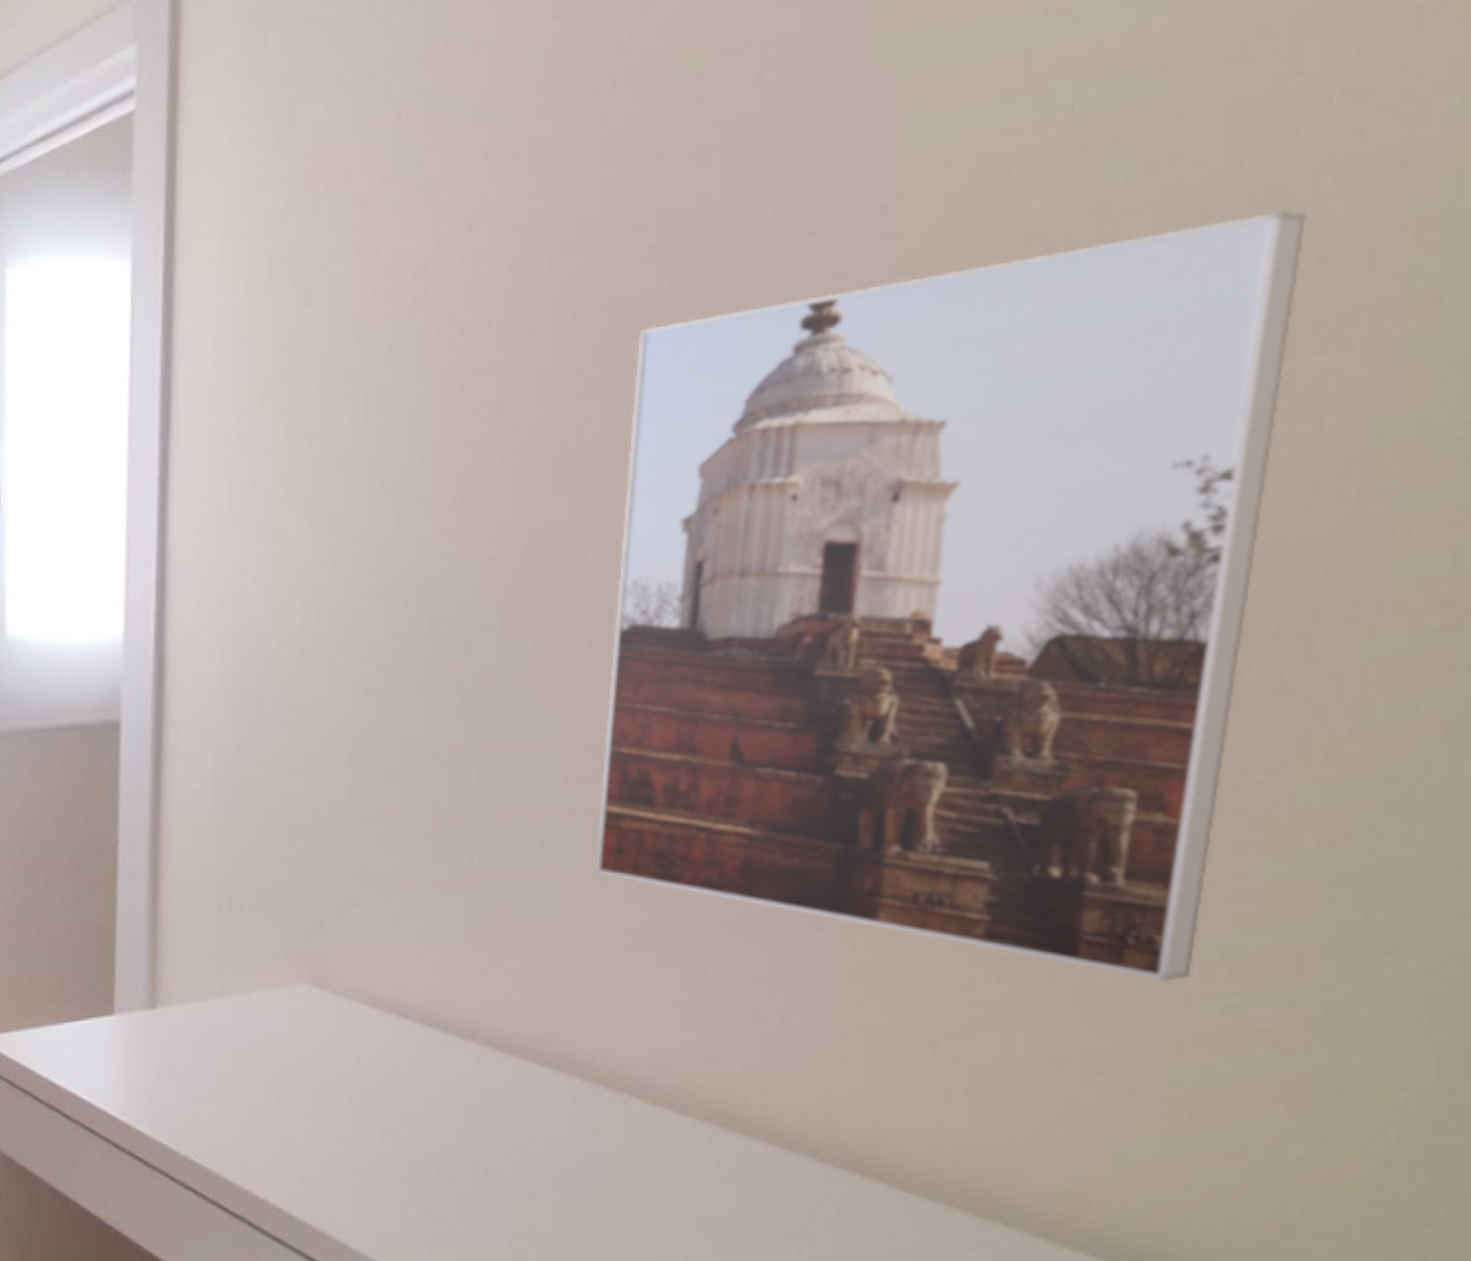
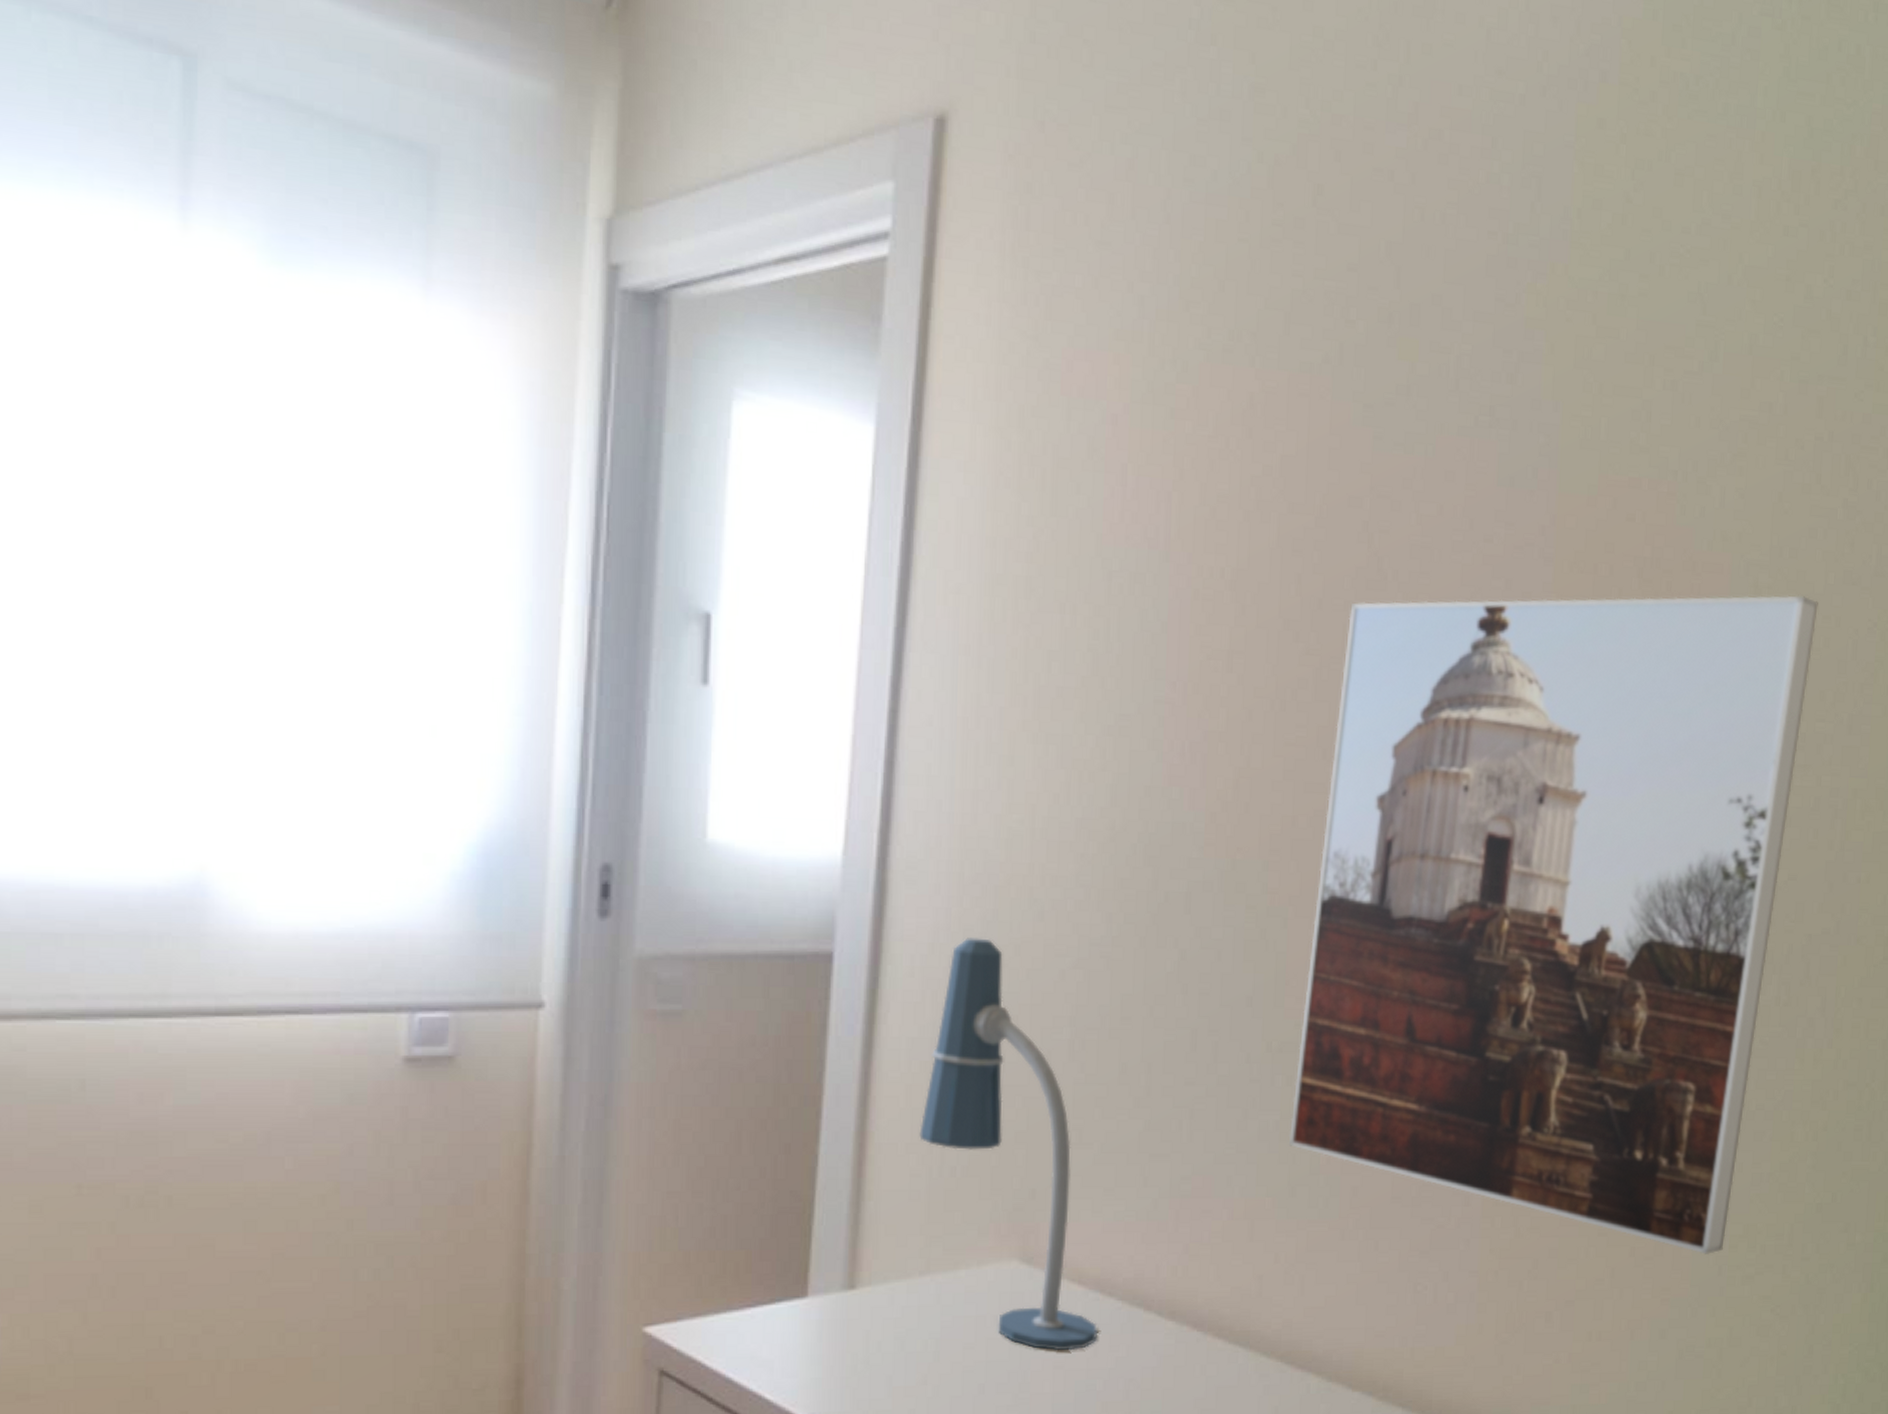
desk lamp: none [207,697,395,1067] -> present [919,937,1099,1351]

